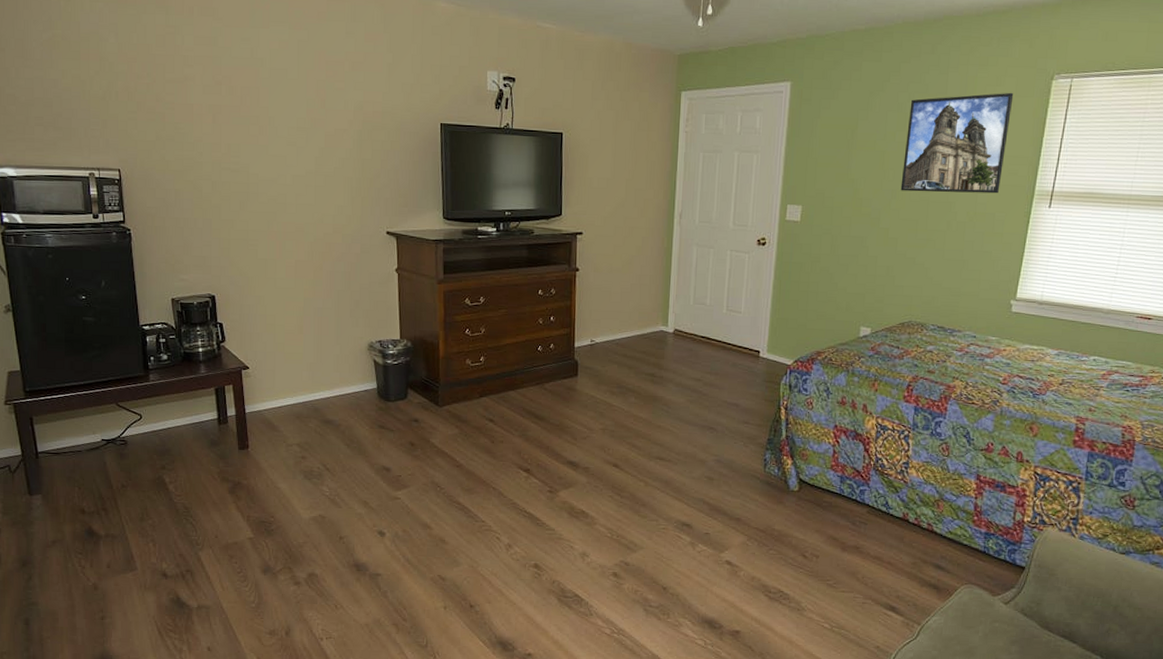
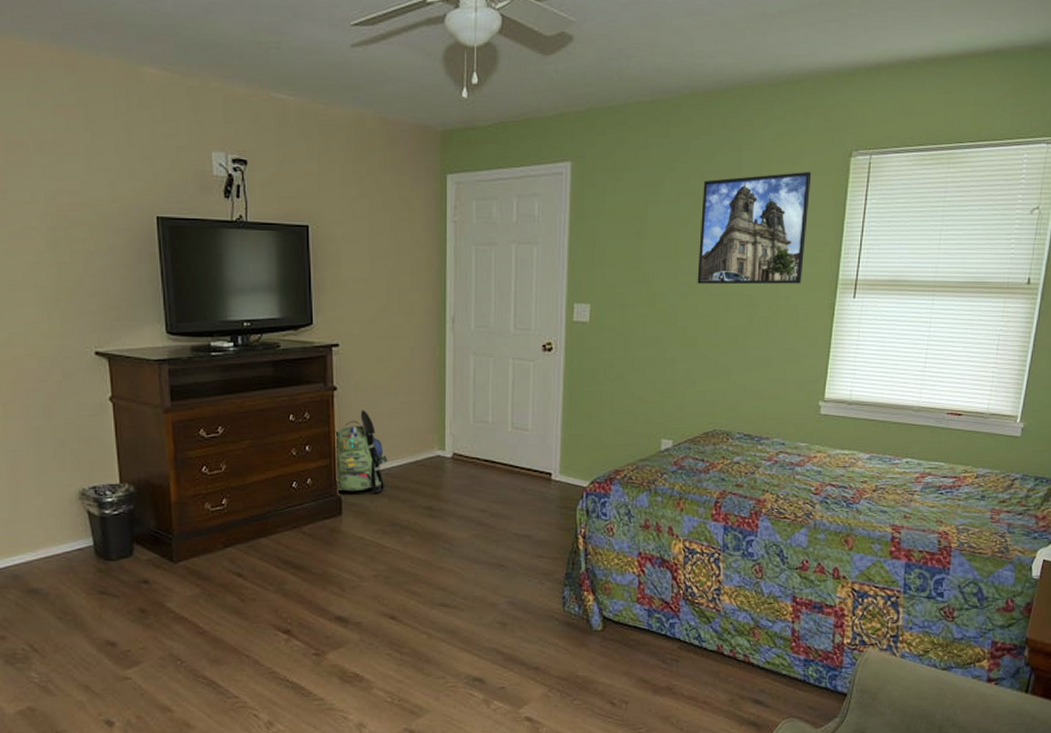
backpack: none [574,289,619,359] -> present [334,410,388,493]

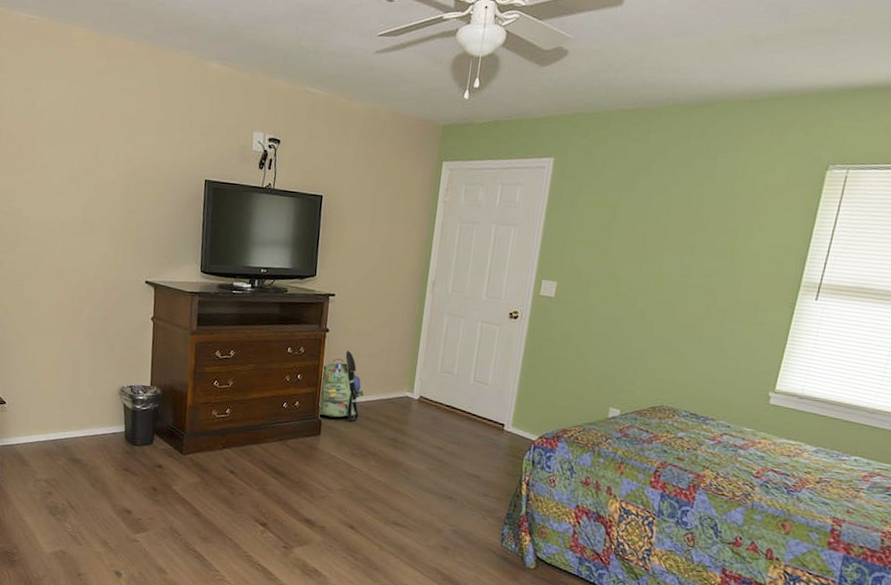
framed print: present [697,171,812,285] -> none [660,180,785,283]

